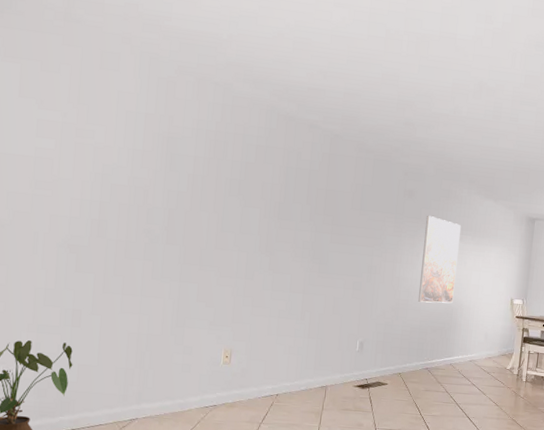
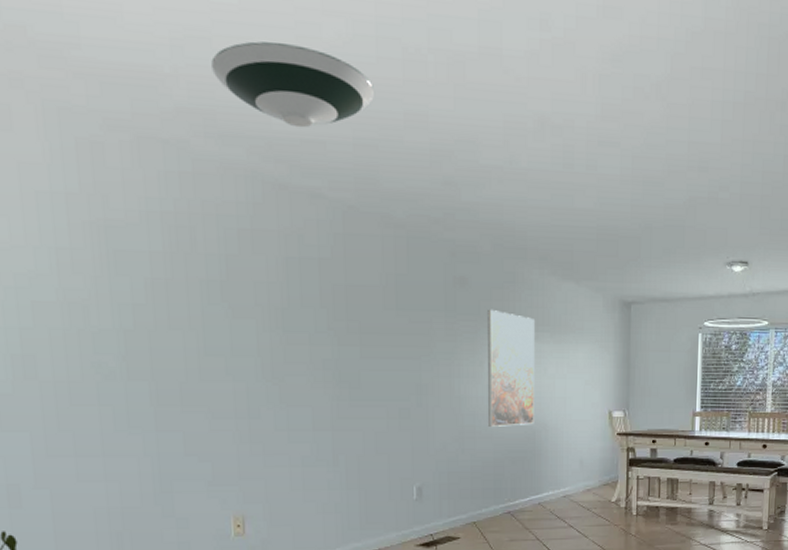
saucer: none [255,21,364,80] -> present [211,41,375,128]

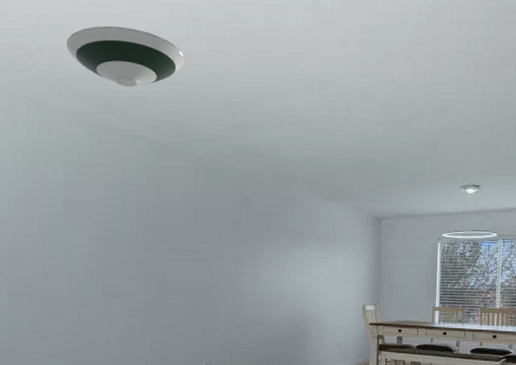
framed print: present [487,310,534,427] -> none [263,224,303,316]

